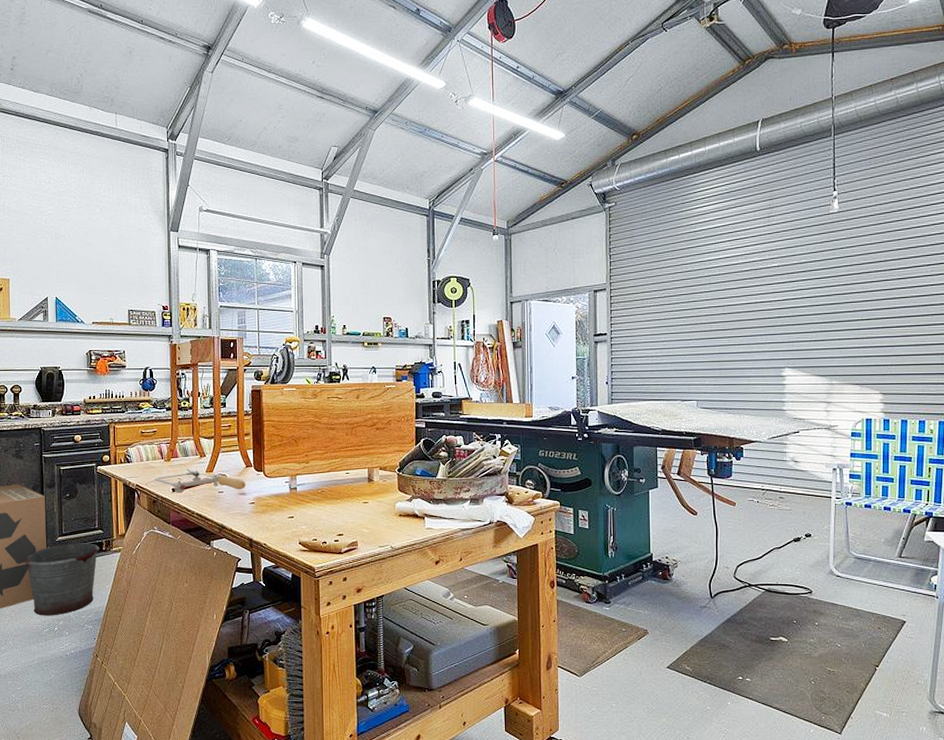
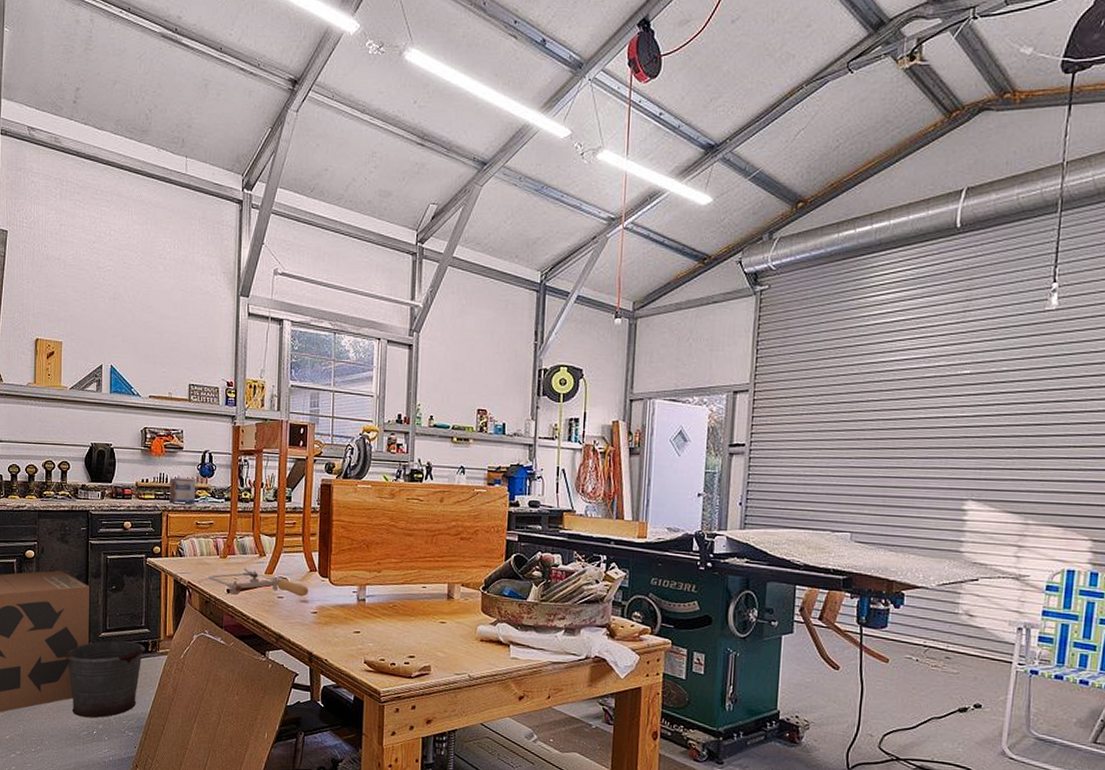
paint can: none [114,392,142,416] -> present [169,477,199,504]

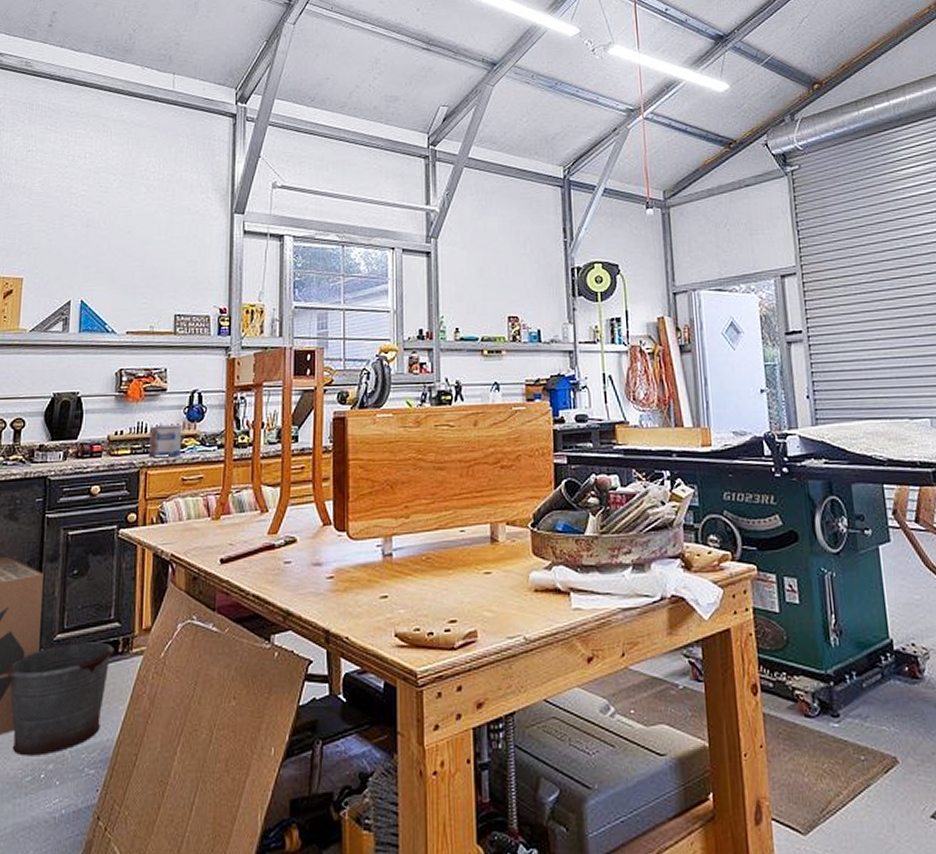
saw: present [208,569,308,597] -> none [197,530,322,567]

